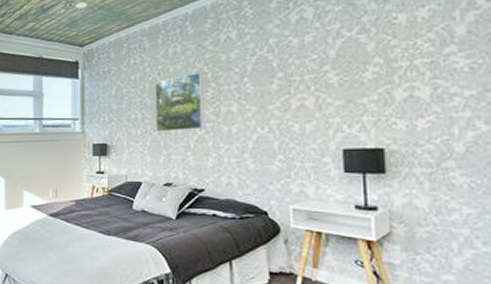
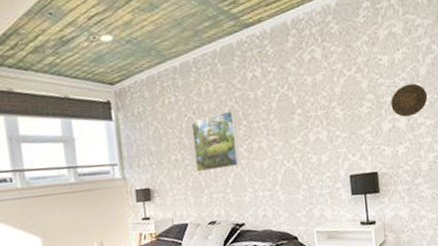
decorative plate: none [408,45,467,85] -> present [391,83,428,117]

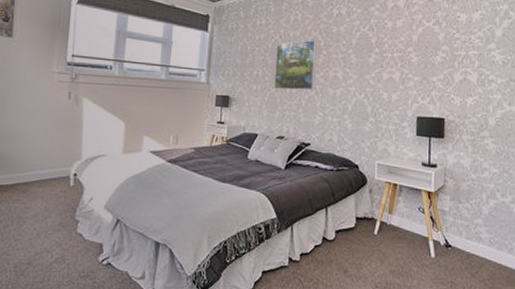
decorative plate: present [391,83,428,117] -> none [464,42,501,72]

